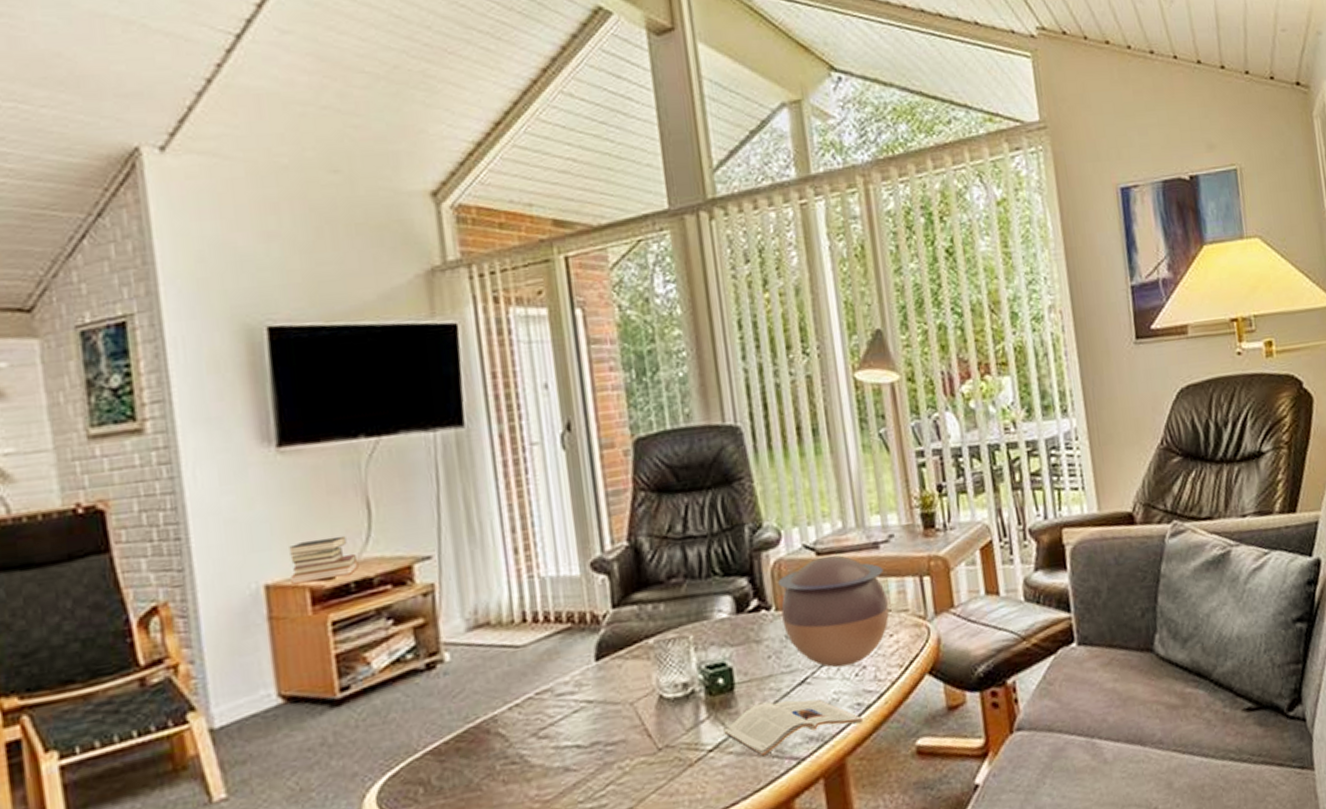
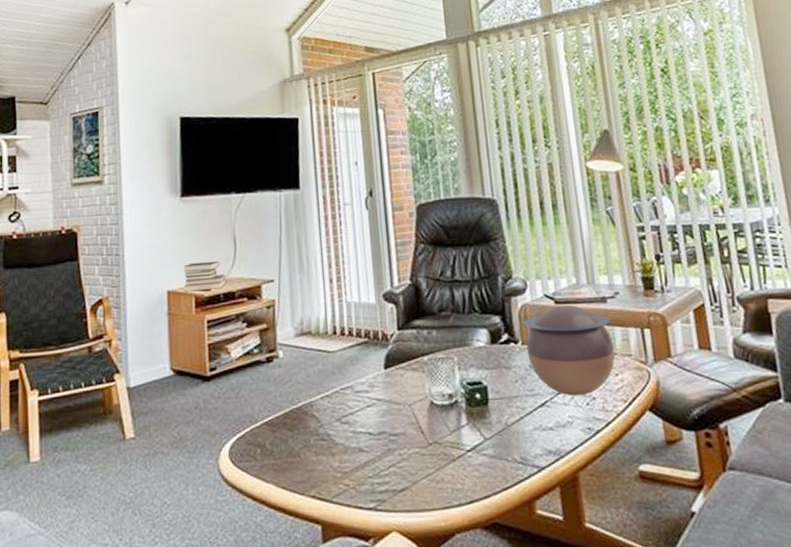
magazine: present [724,699,864,757] -> none [479,417,594,461]

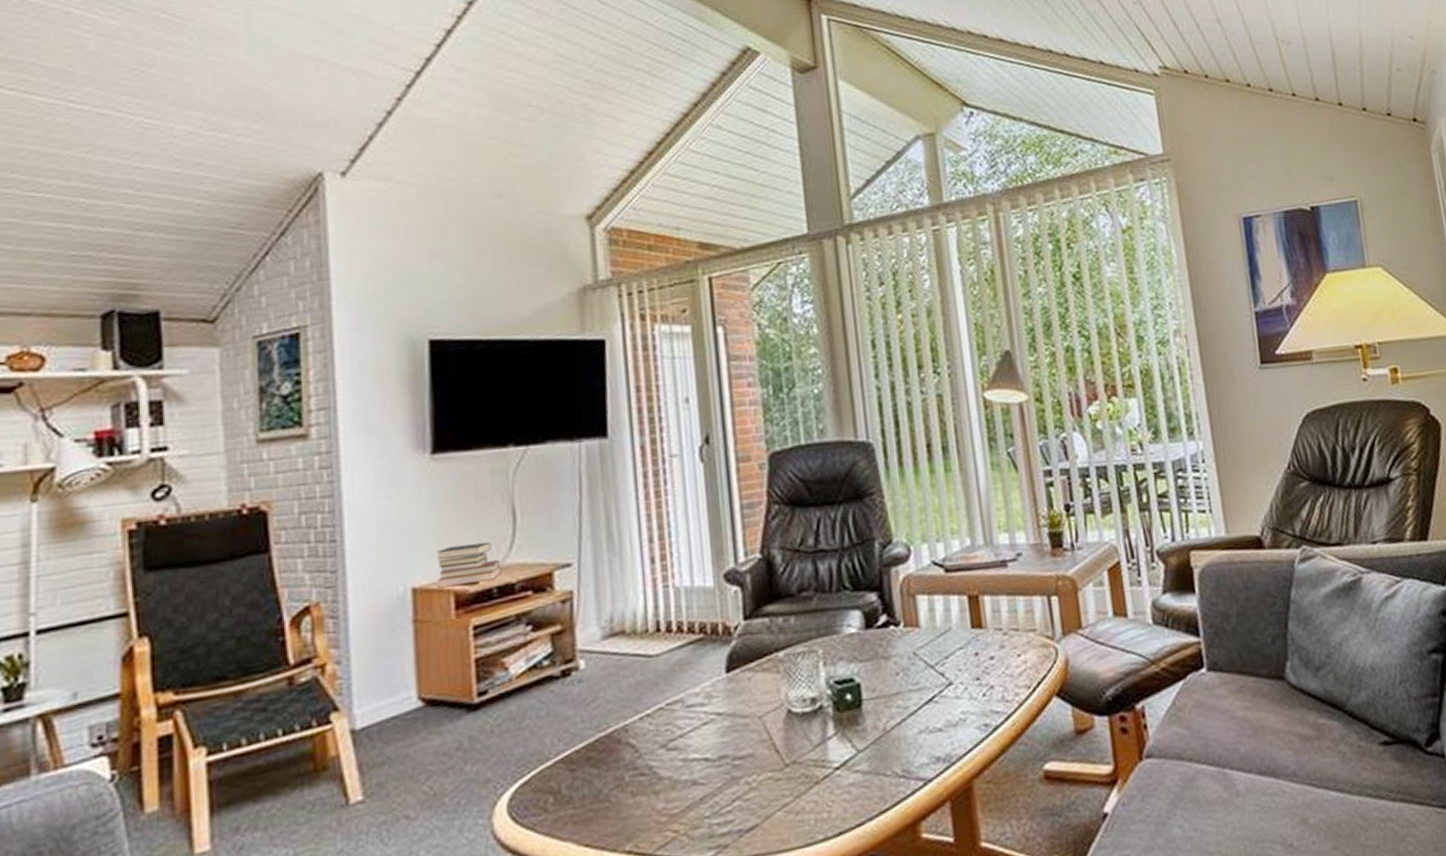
decorative bowl: present [524,304,615,396] -> none [907,572,1017,687]

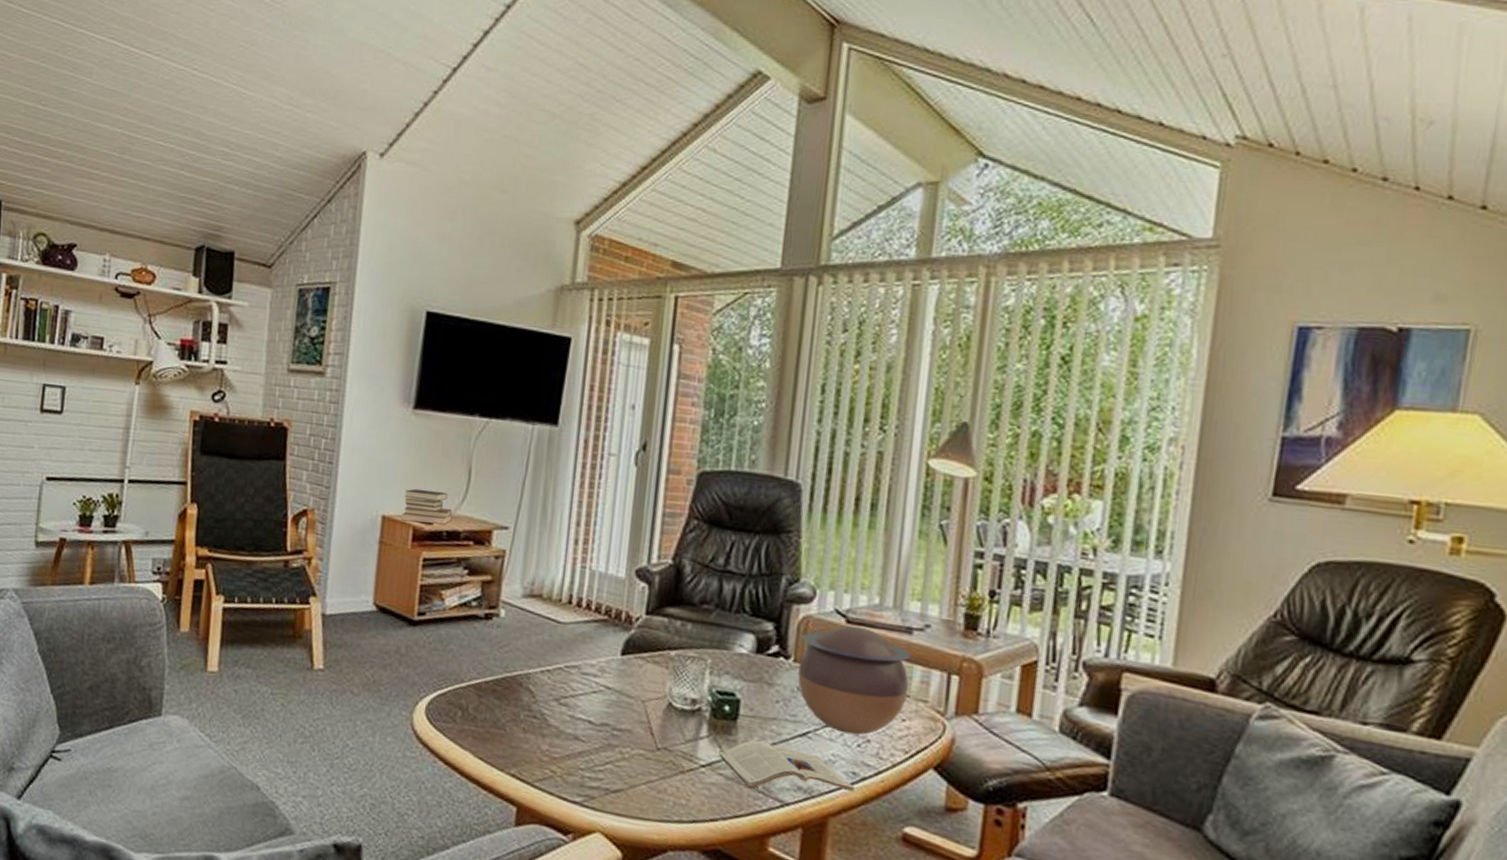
magazine: none [851,718,991,776] -> present [719,739,856,790]
decorative bowl: none [907,572,1017,687] -> present [797,625,912,735]

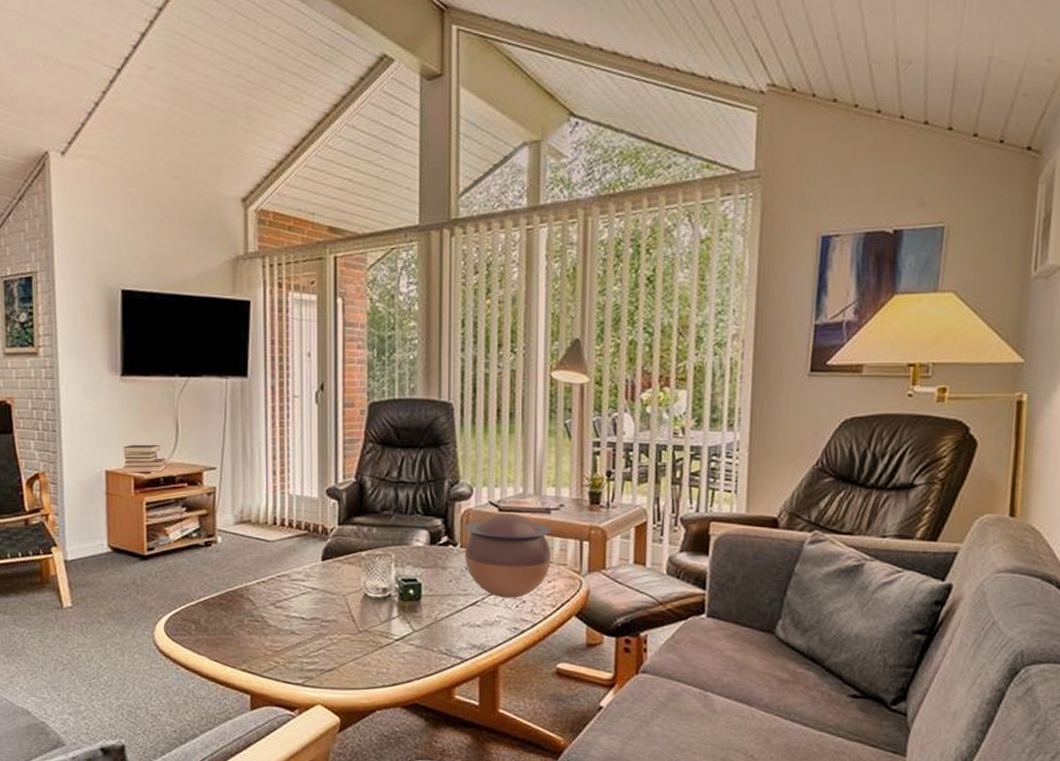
magazine: present [719,739,856,790] -> none [409,613,517,652]

